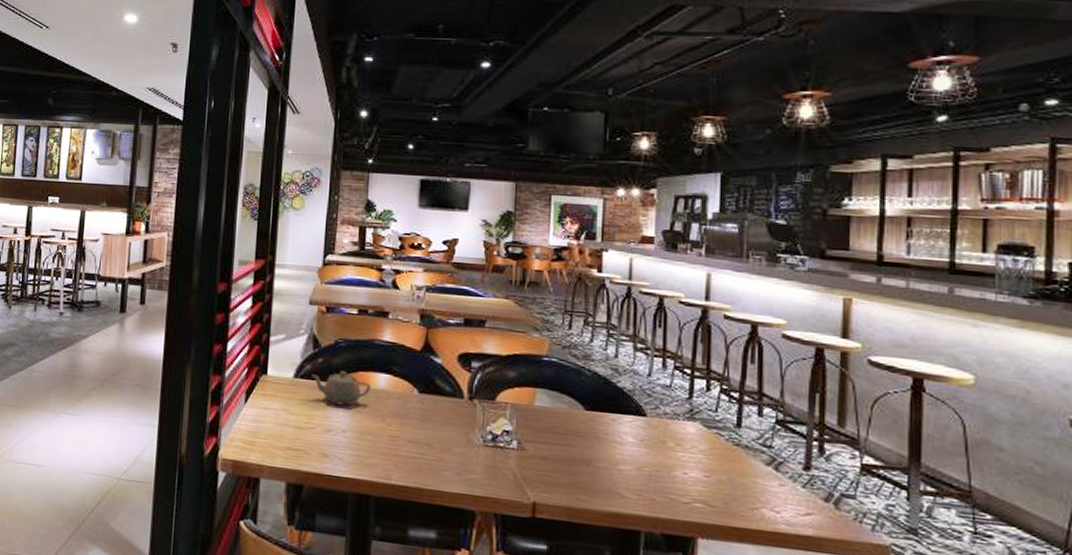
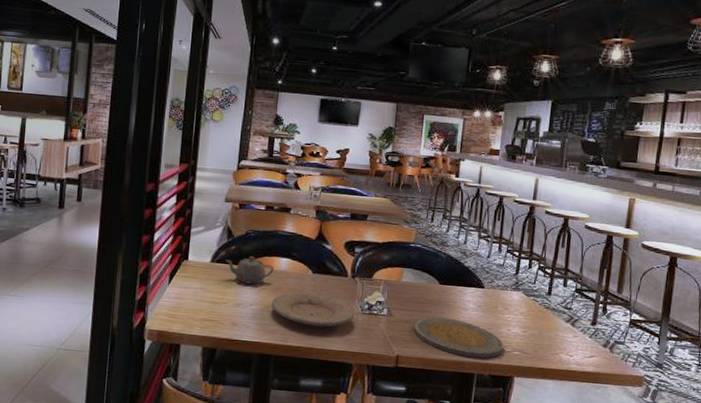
plate: none [369,416,474,462] -> present [272,292,354,327]
plate: none [553,452,679,511] -> present [413,317,504,359]

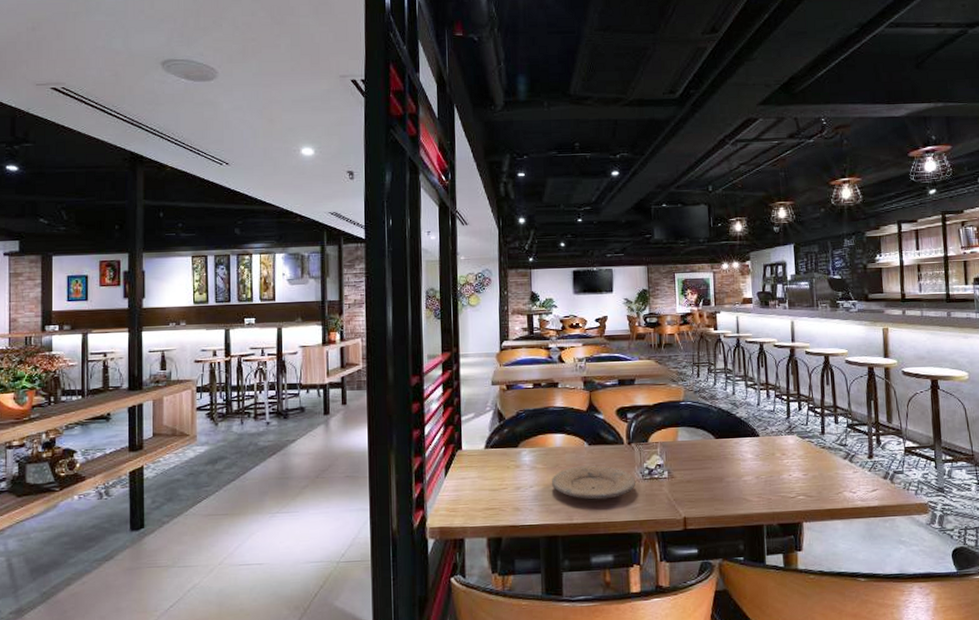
teapot: present [225,257,274,285] -> none [499,437,549,466]
plate: present [413,317,504,359] -> none [696,471,787,509]

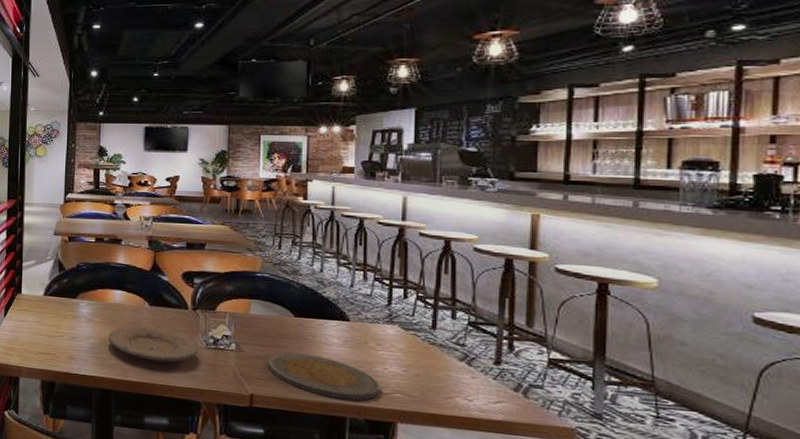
plate: none [696,471,787,509] -> present [267,352,380,401]

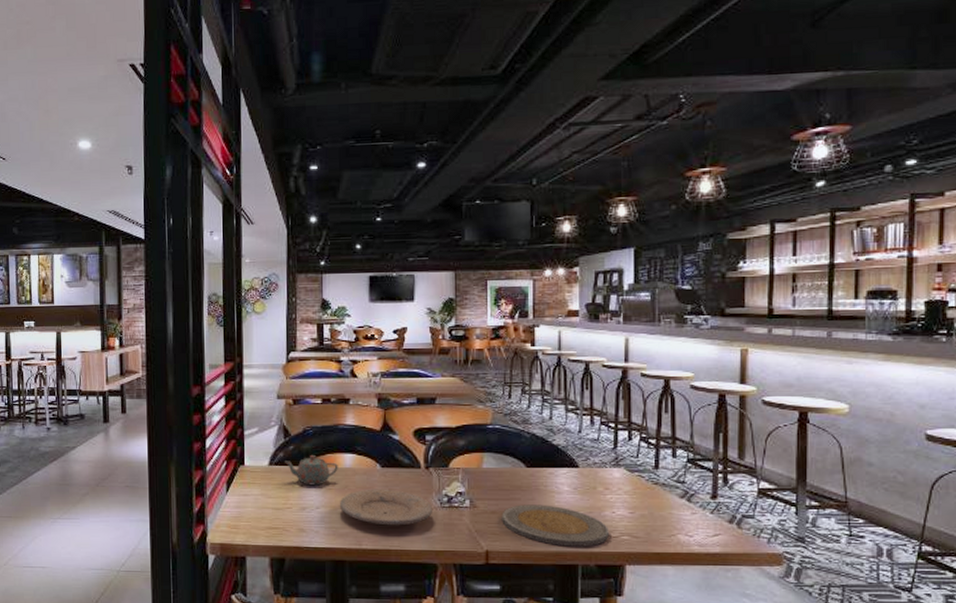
teapot: none [58,289,108,318] -> present [284,455,338,486]

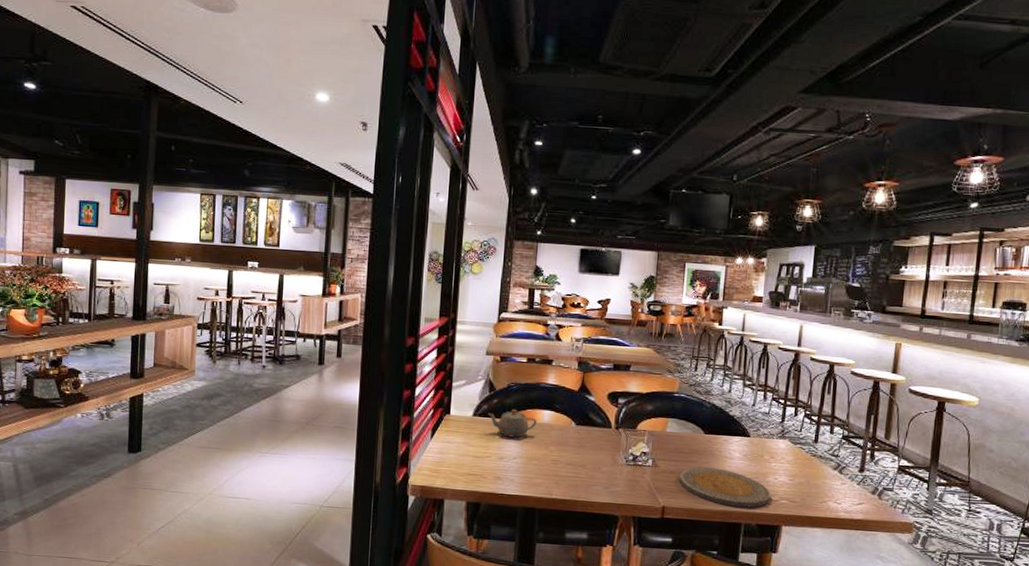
plate: present [340,489,432,526] -> none [535,444,619,479]

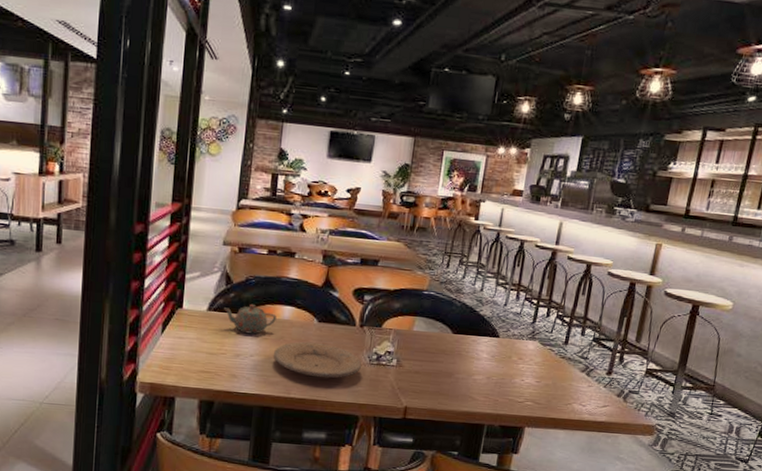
plate: none [535,444,619,479] -> present [274,341,362,379]
plate: present [679,467,770,508] -> none [423,367,516,409]

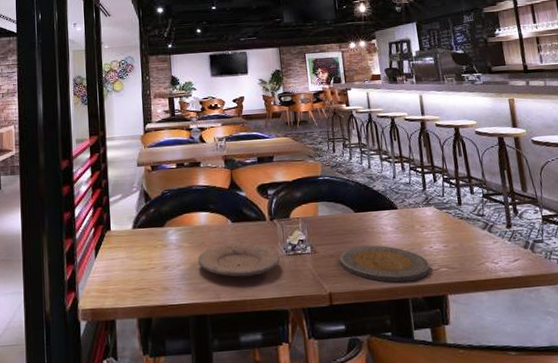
teapot: present [223,304,277,335] -> none [146,216,195,245]
plate: none [423,367,516,409] -> present [339,245,430,283]

